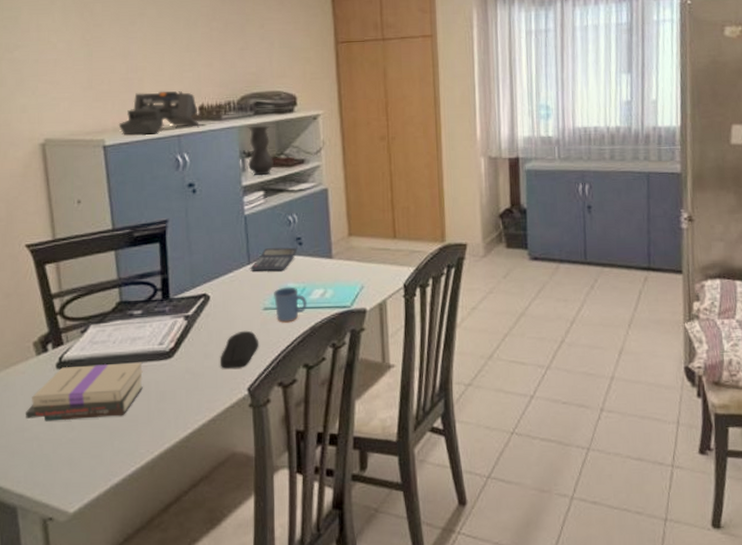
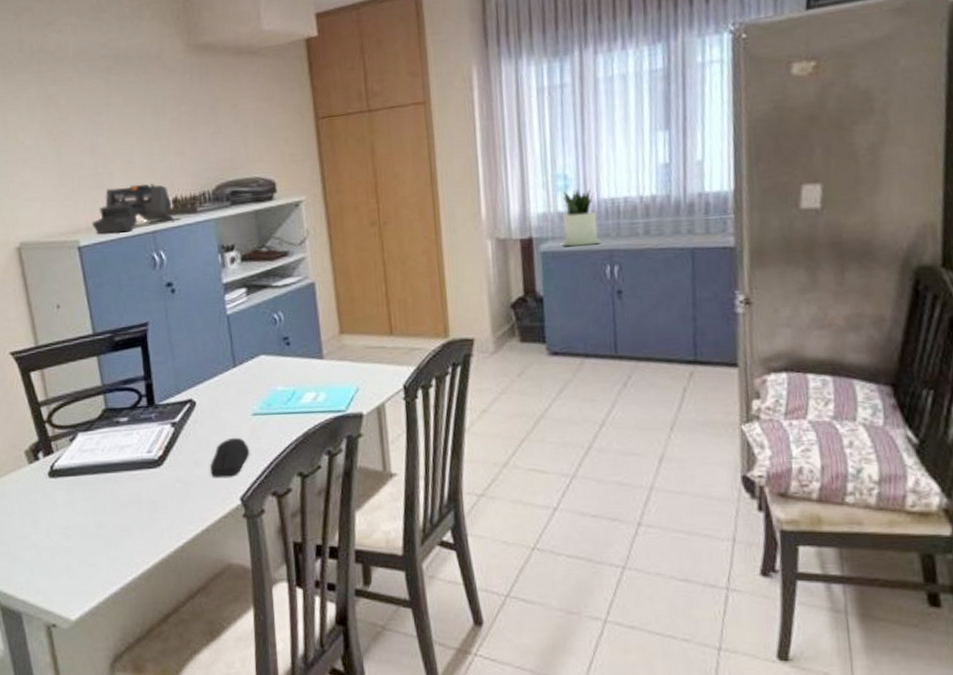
books: present [26,362,143,422] -> none [23,470,134,530]
vase: present [248,125,274,176] -> none [225,215,255,272]
calculator: present [250,247,298,272] -> none [236,348,285,375]
mug: present [274,287,307,323] -> none [262,390,299,429]
planter: none [543,117,576,168] -> present [562,188,602,247]

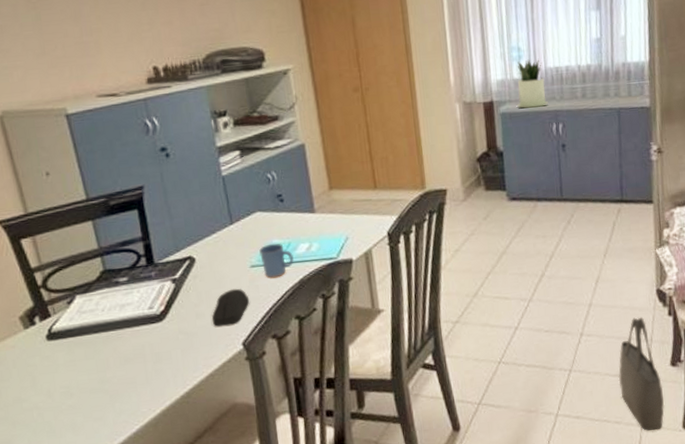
printer: present [92,184,173,235] -> none [79,52,164,102]
mug: none [262,390,299,429] -> present [259,243,294,278]
shopping bag: none [687,509,752,657] -> present [618,317,665,431]

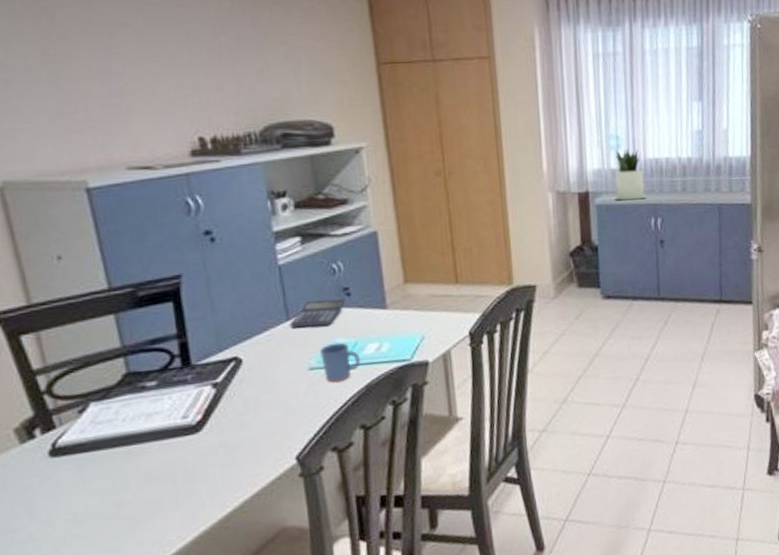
computer mouse: present [211,288,250,326] -> none [259,394,307,438]
calculator: none [233,204,280,231] -> present [289,298,346,328]
shopping bag: present [618,317,665,431] -> none [714,423,761,544]

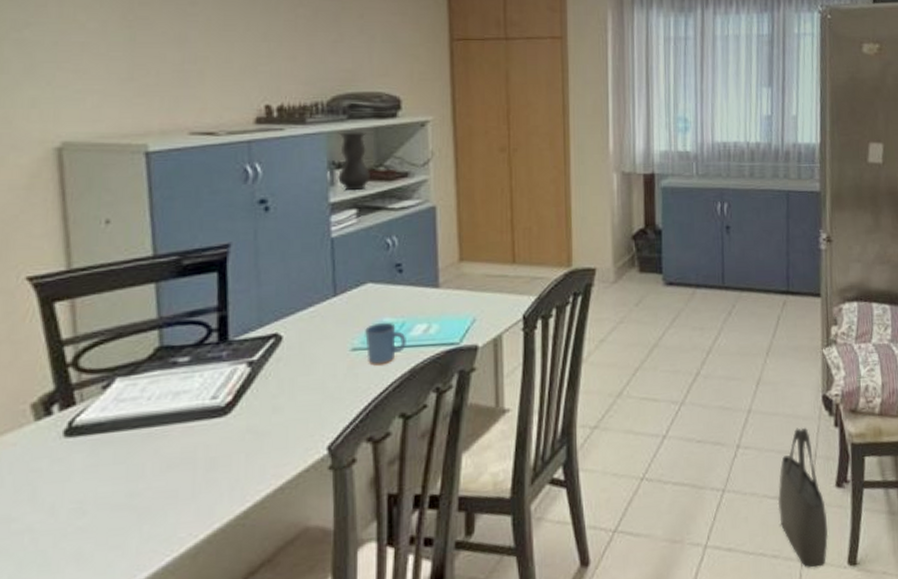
vase: none [275,160,310,219] -> present [338,131,370,191]
calculator: present [289,298,346,328] -> none [336,275,397,305]
planter: present [614,148,648,201] -> none [680,131,714,185]
shopping bag: none [714,423,761,544] -> present [777,427,829,567]

